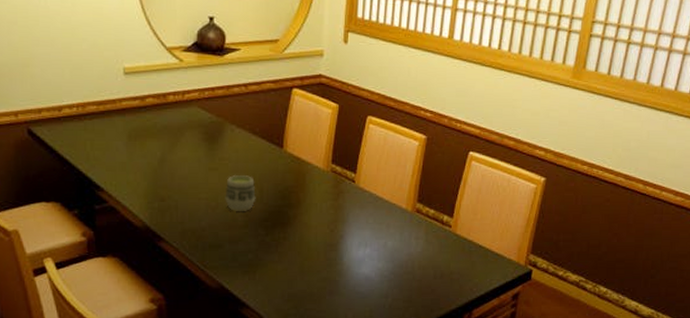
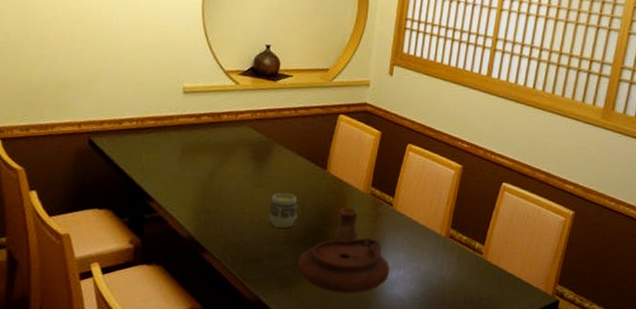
plate: none [258,215,356,275] -> present [297,236,390,294]
cup: none [297,186,321,221] -> present [335,207,359,241]

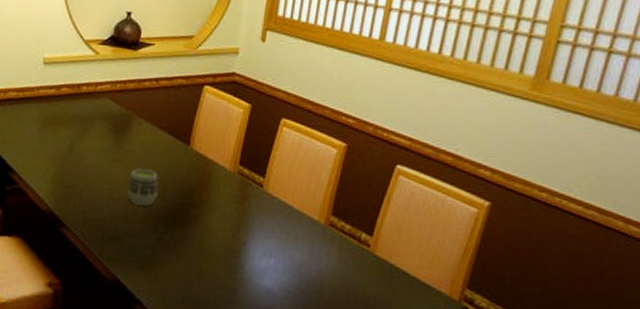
plate: present [297,236,390,294] -> none [156,219,259,281]
cup: present [335,207,359,241] -> none [198,186,224,224]

